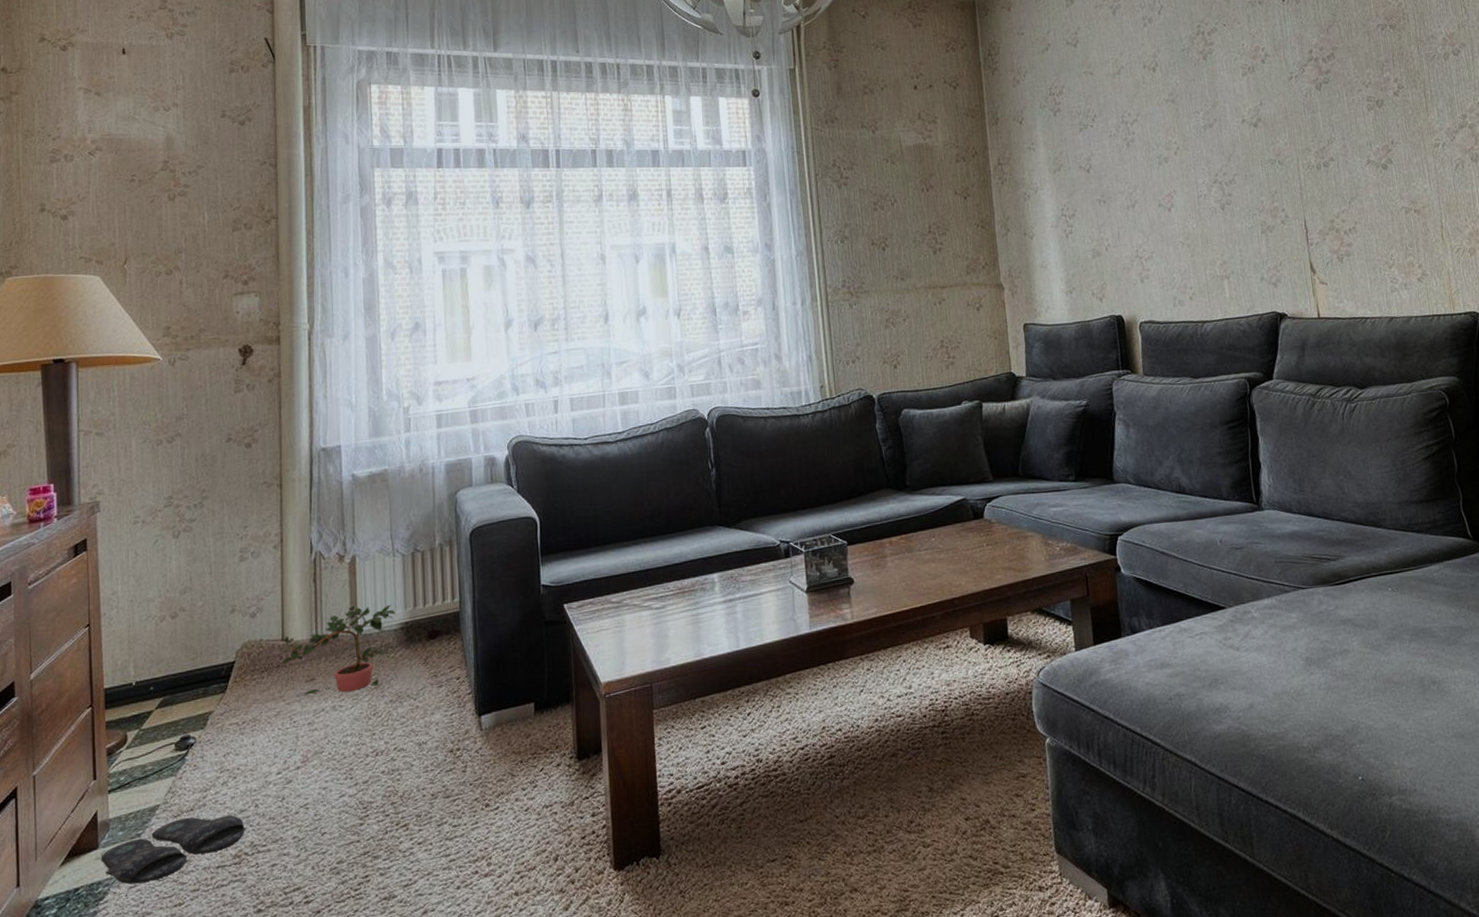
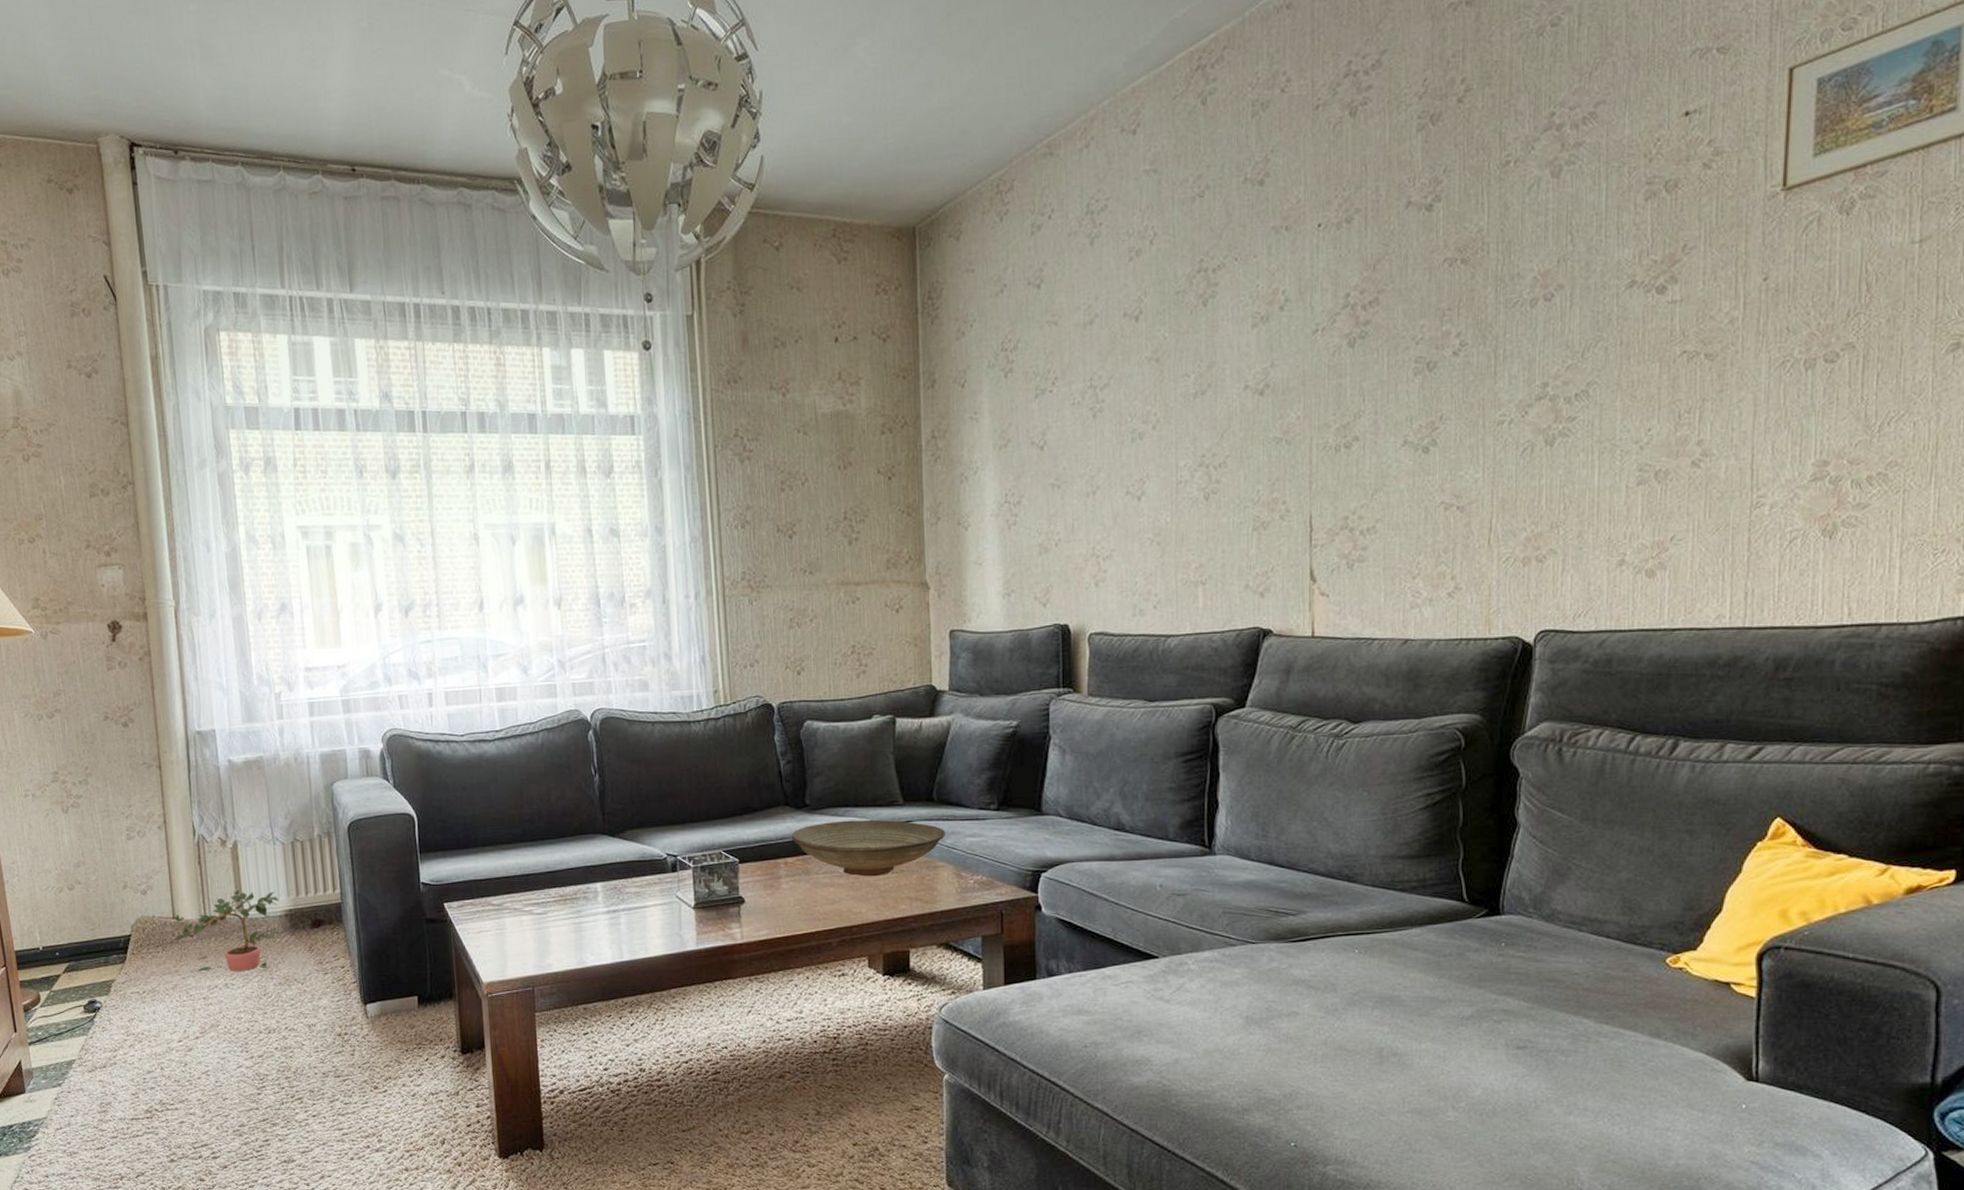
slippers: present [102,815,246,884] -> none [29,1073,154,1127]
decorative bowl: none [895,496,1033,550] -> present [792,819,946,877]

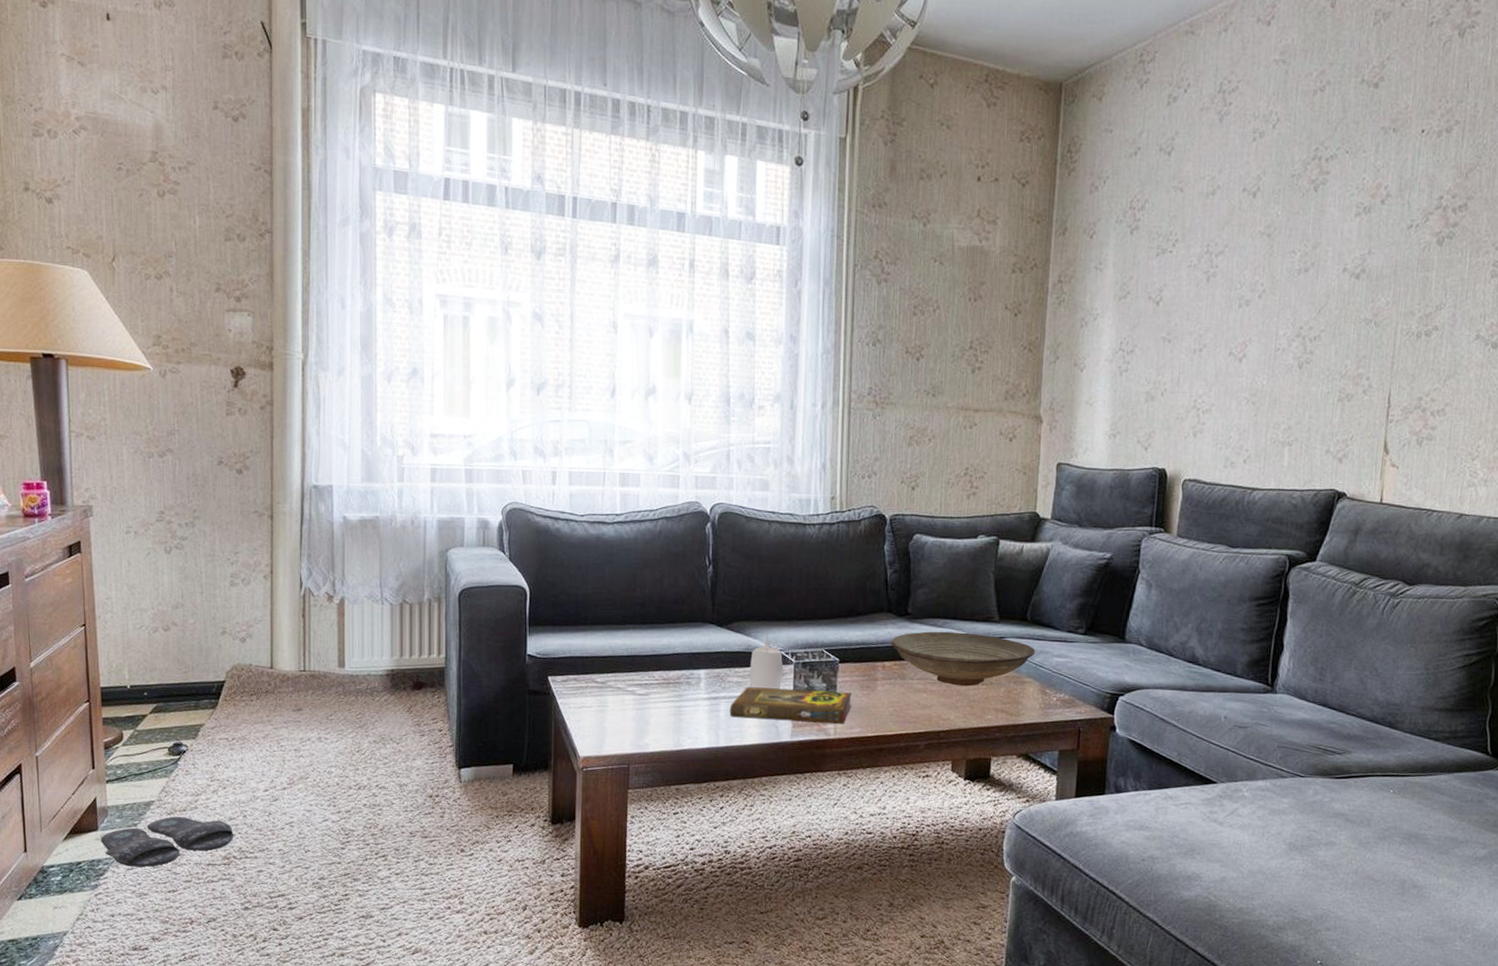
slippers: none [29,1073,154,1127] -> present [101,816,234,867]
potted plant: present [174,890,279,973] -> none [269,645,382,726]
book: none [630,894,756,930] -> present [729,686,852,724]
candle: none [647,840,682,897] -> present [749,634,784,690]

